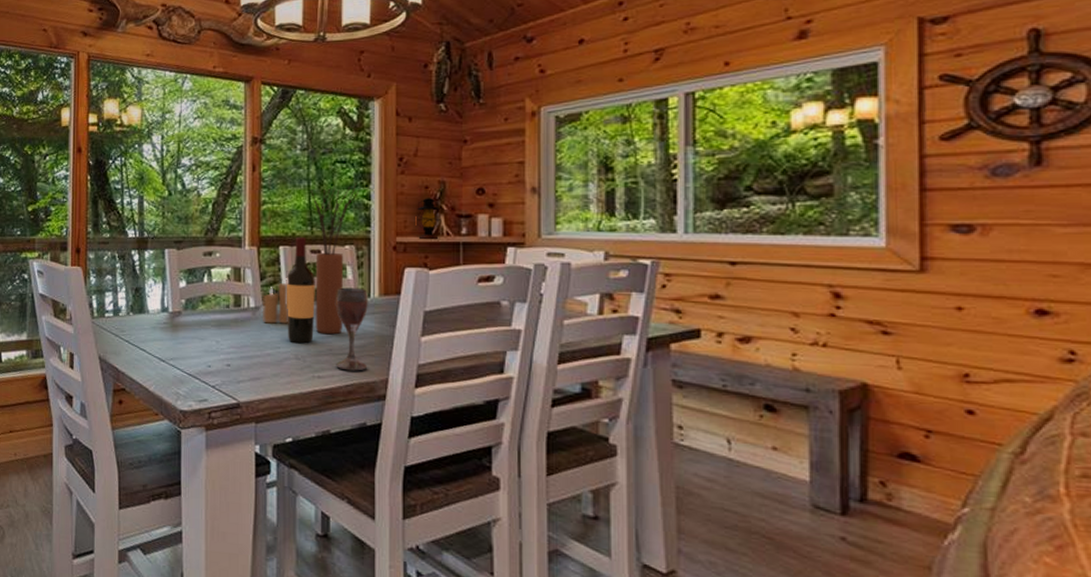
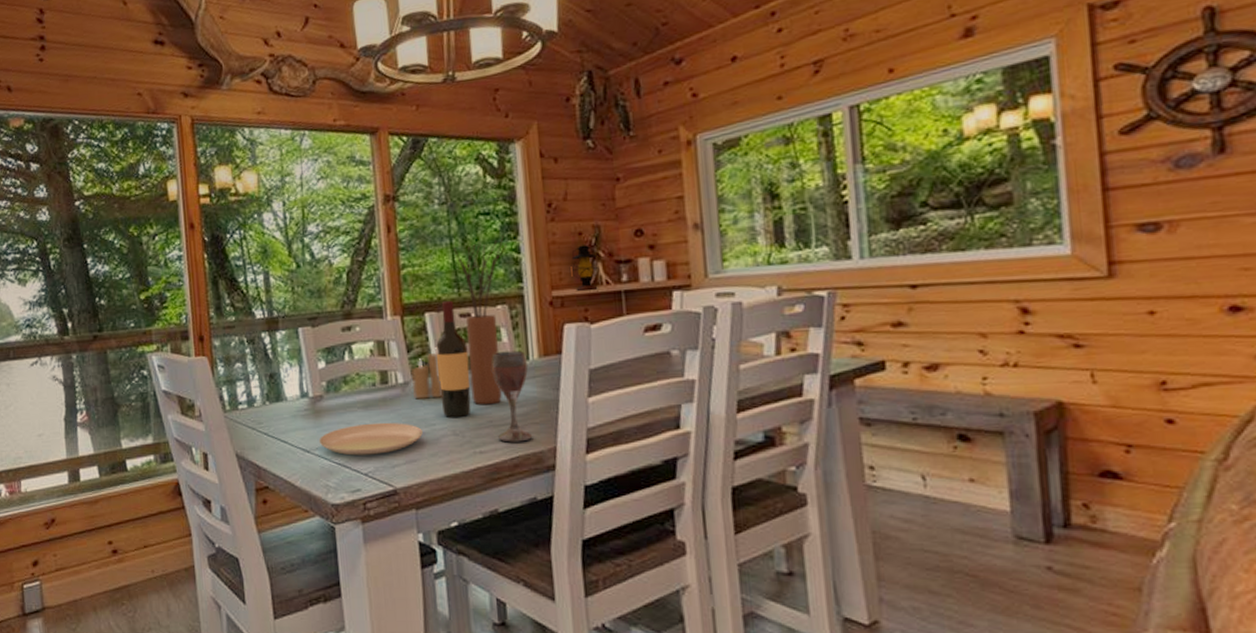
plate: none [174,340,268,370] -> present [318,422,423,456]

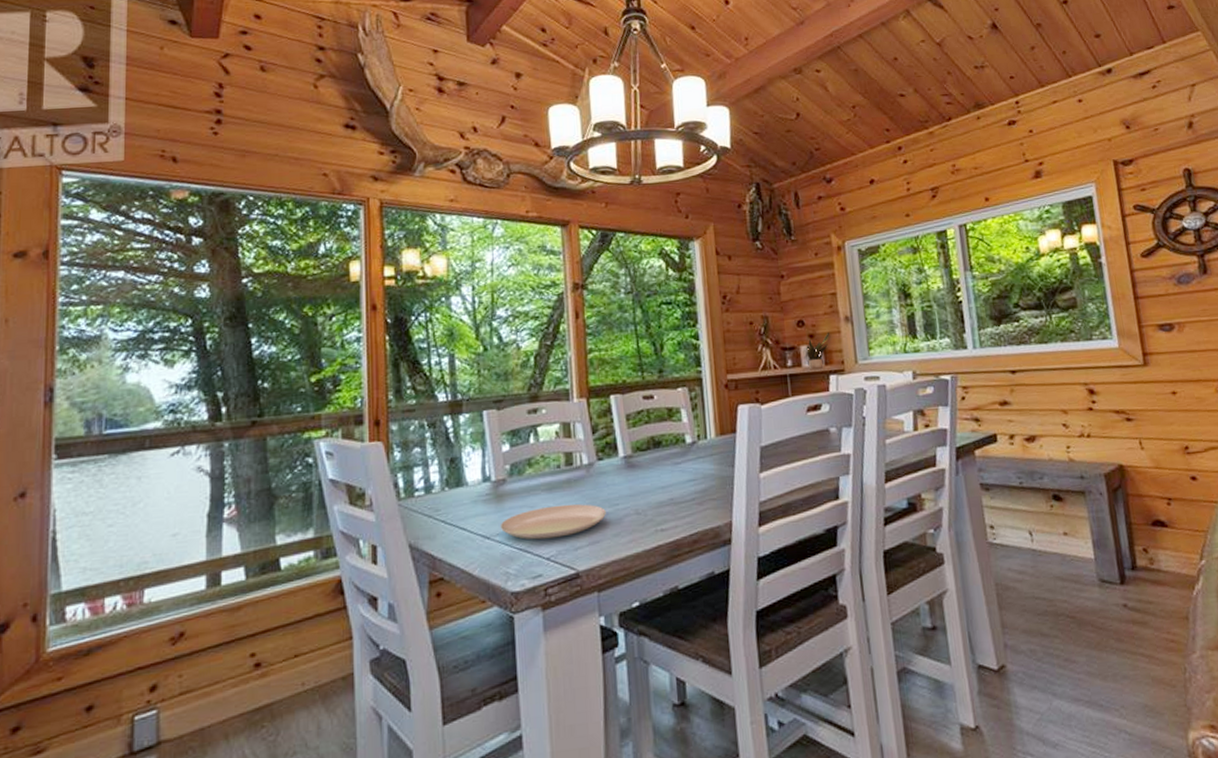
candle: present [411,347,442,399] -> none [596,428,625,480]
wine bottle: present [436,300,472,417] -> none [620,383,654,497]
vase: present [453,235,508,405] -> none [638,323,688,484]
cup: present [491,350,532,443] -> none [672,430,710,519]
lantern: present [571,243,600,292] -> none [744,332,768,376]
potted plant: none [645,241,674,286] -> present [806,331,830,371]

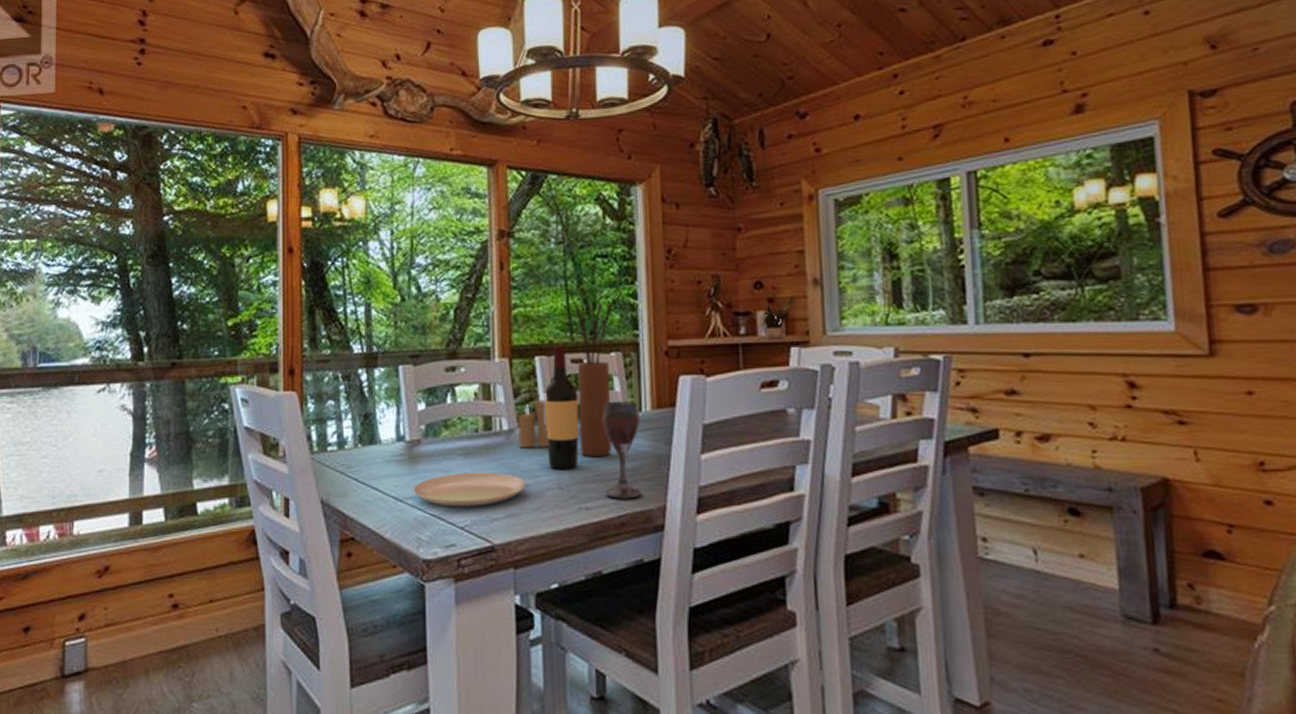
candle: none [596,428,625,480] -> present [517,394,548,448]
wine bottle: none [620,383,654,497] -> present [545,344,579,469]
vase: none [638,323,688,484] -> present [568,280,625,458]
cup: none [672,430,710,519] -> present [602,401,641,499]

